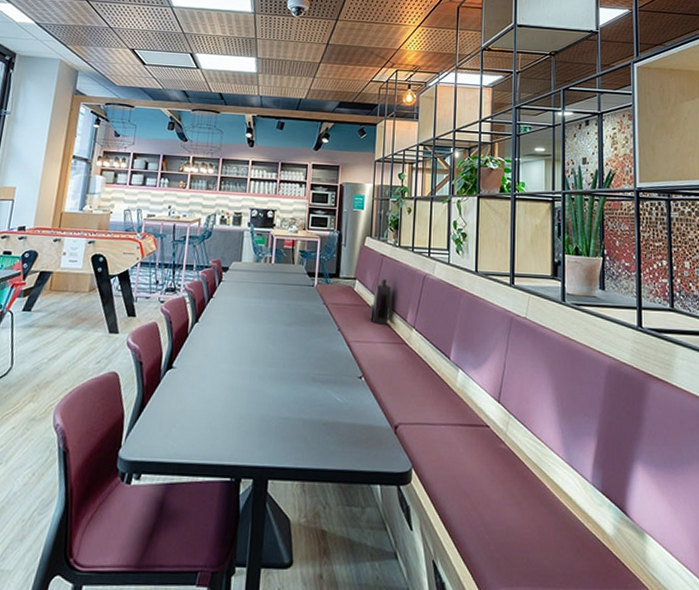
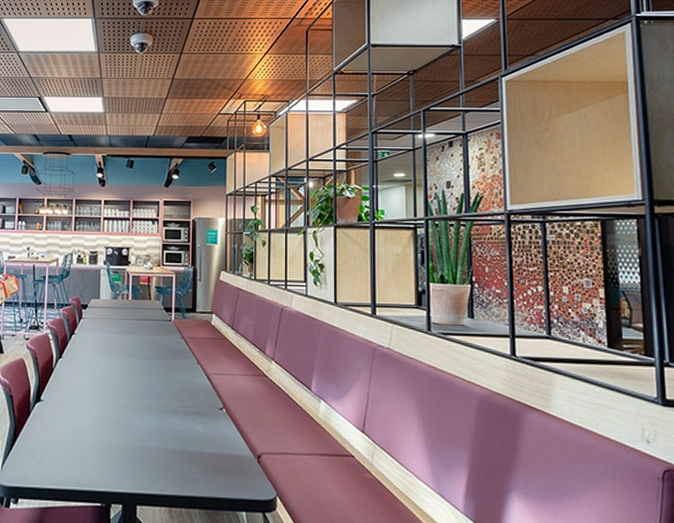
backpack: present [369,278,393,325] -> none [228,311,251,357]

